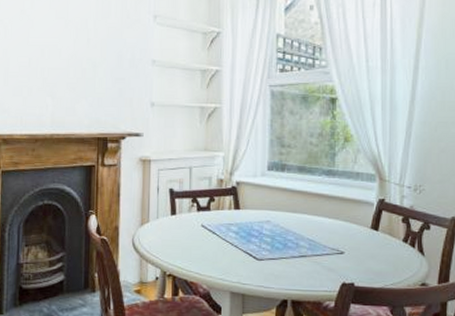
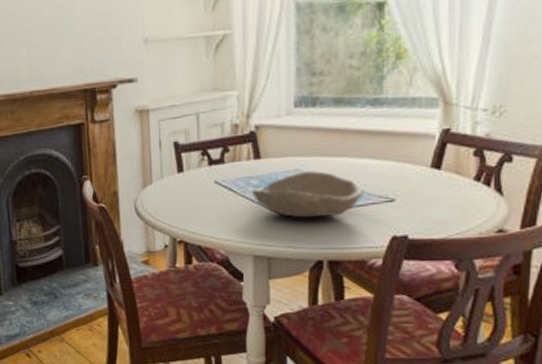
bowl: none [232,223,320,263] -> present [252,171,364,218]

